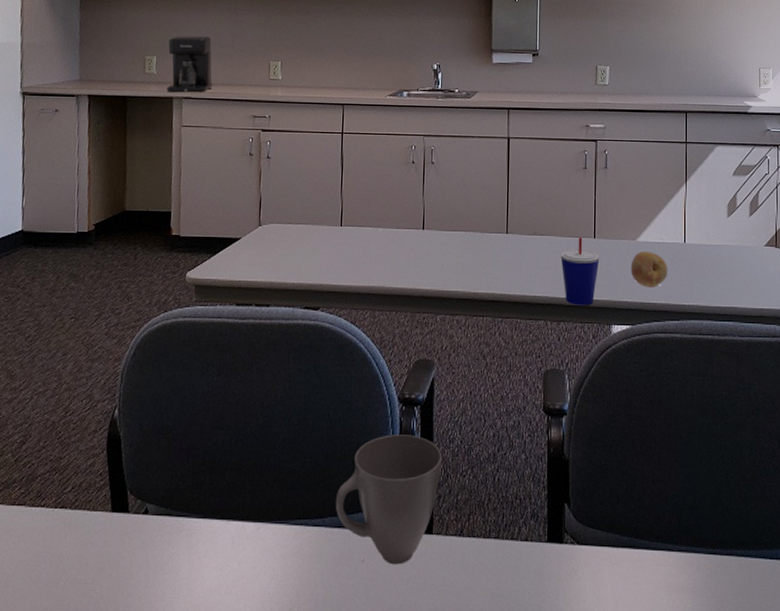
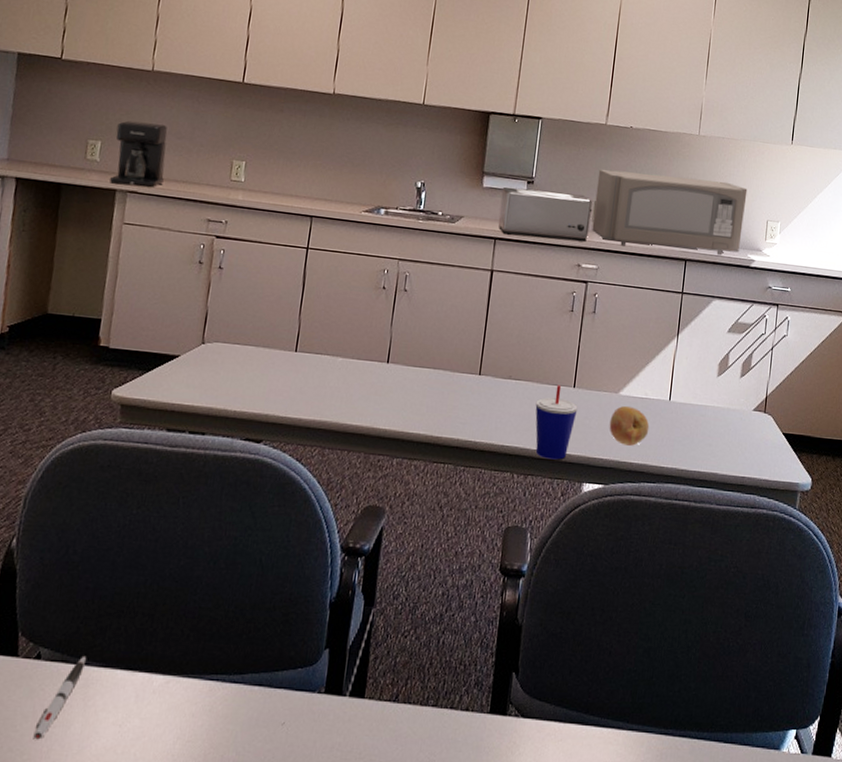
pen: none [148,509,187,585] -> present [33,655,87,740]
mug: present [335,435,442,565] -> none [258,586,383,730]
toaster: none [509,61,595,105] -> present [498,186,593,243]
microwave: none [596,35,738,105] -> present [591,169,748,256]

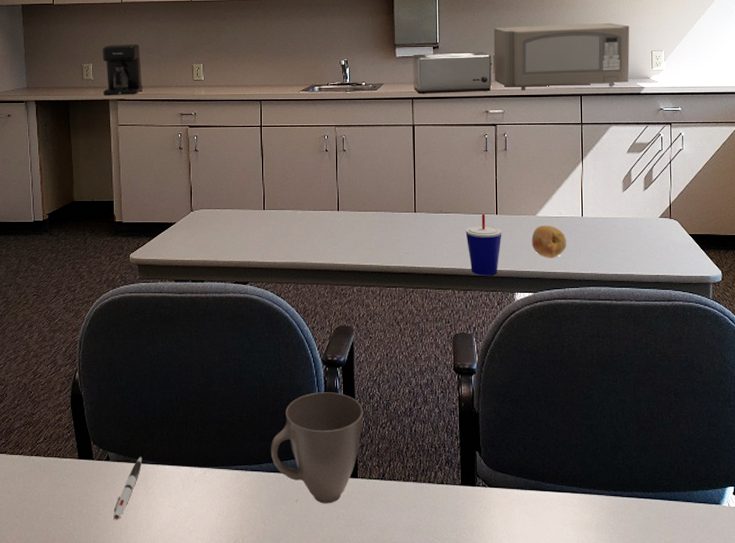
mug: none [258,586,383,730] -> present [270,392,363,504]

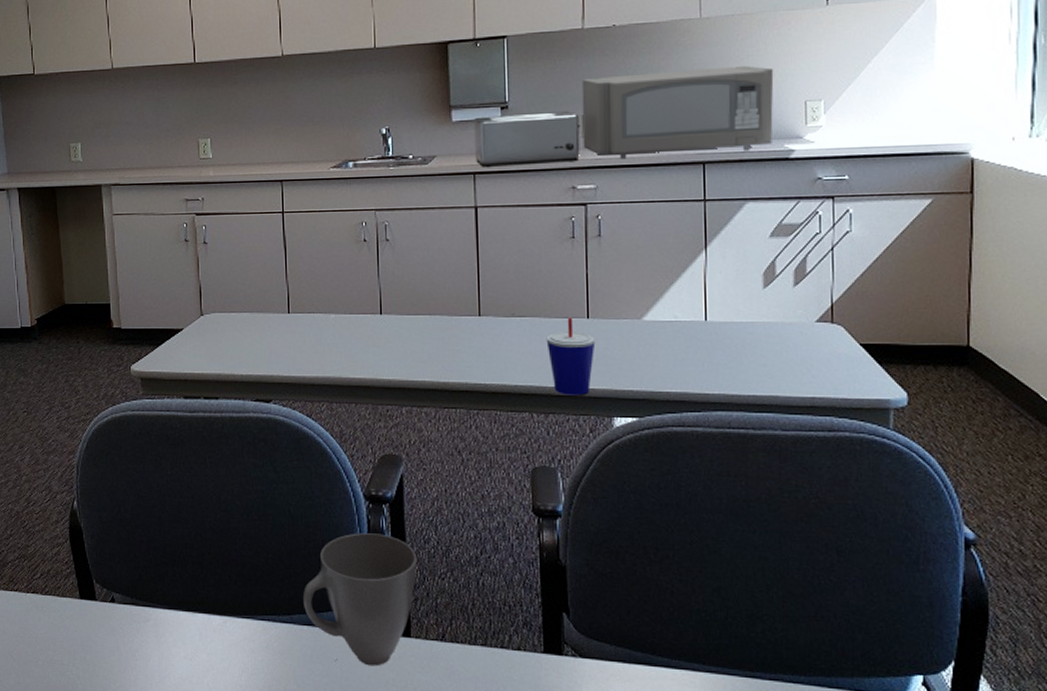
coffee maker: present [102,44,143,96] -> none [91,118,140,181]
pen: present [113,456,143,520] -> none [121,599,153,670]
fruit: present [531,226,567,258] -> none [635,332,685,374]

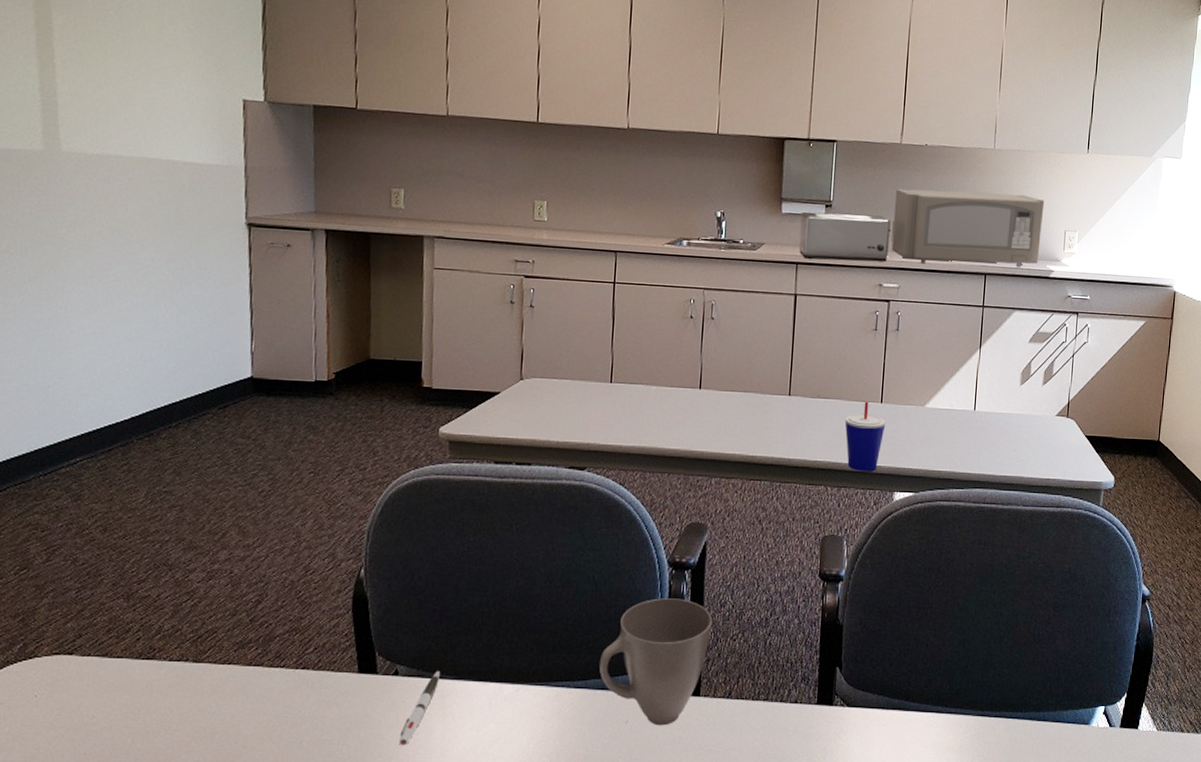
pen: none [121,599,153,670] -> present [399,670,441,746]

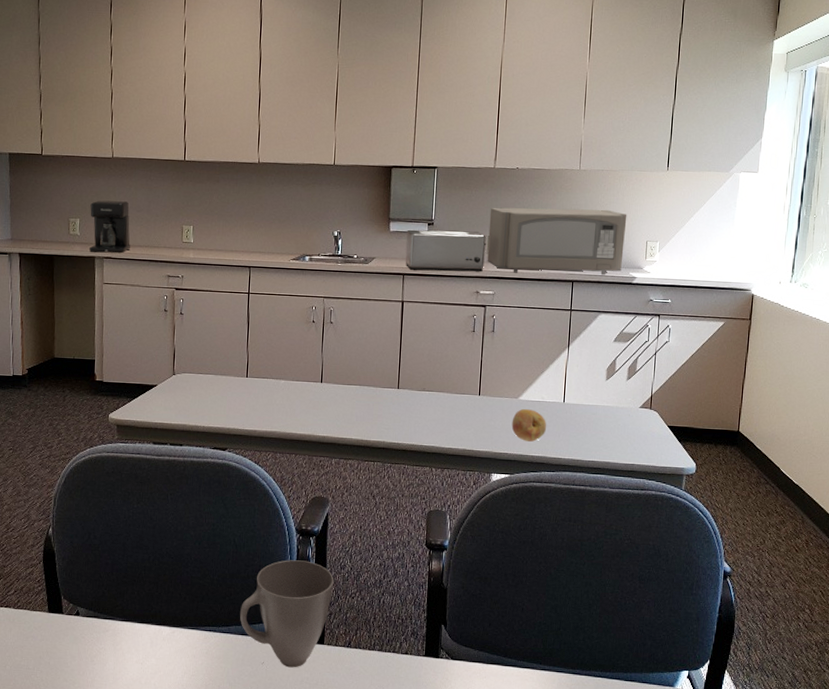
pen: present [399,670,441,746] -> none [80,613,113,673]
coffee maker: none [417,167,469,233] -> present [89,200,130,254]
beverage cup: present [845,401,886,472] -> none [447,394,484,456]
fruit: none [917,418,956,455] -> present [511,409,547,442]

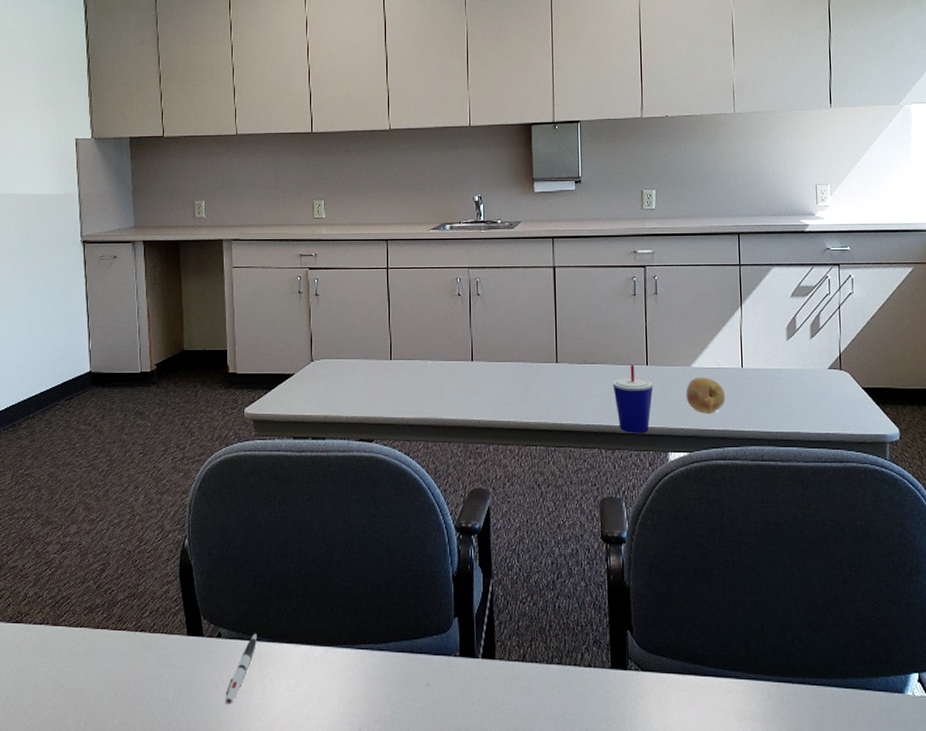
pen: none [80,613,113,673] -> present [225,633,258,705]
coffee maker: present [89,200,130,254] -> none [215,179,259,236]
mug: present [239,560,333,668] -> none [398,562,501,689]
toaster: present [405,229,487,272] -> none [552,186,641,233]
beverage cup: none [447,394,484,456] -> present [612,364,654,433]
microwave: present [487,207,627,275] -> none [641,153,792,228]

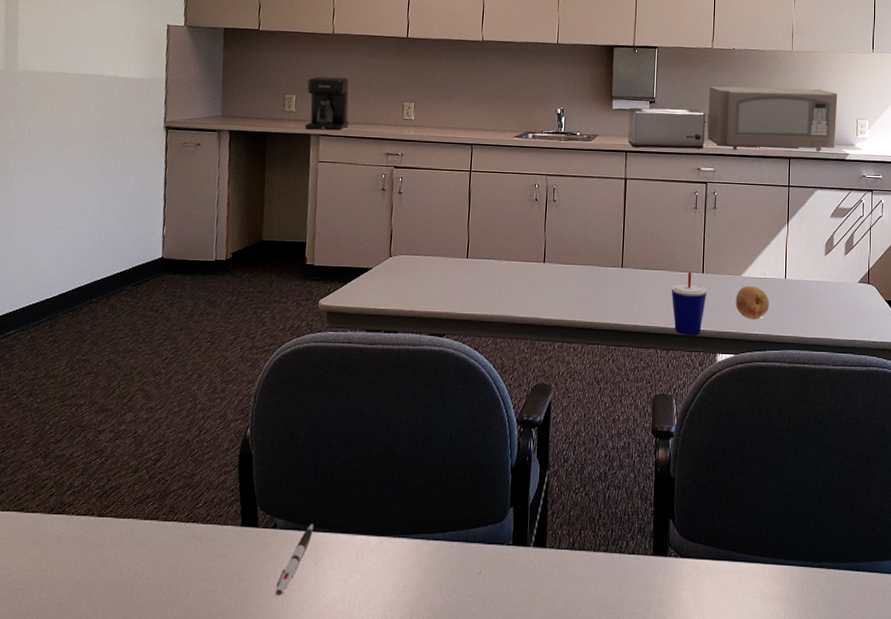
coffee maker: none [215,179,259,236] -> present [305,76,349,131]
toaster: none [552,186,641,233] -> present [627,107,707,150]
microwave: none [641,153,792,228] -> present [707,86,838,152]

